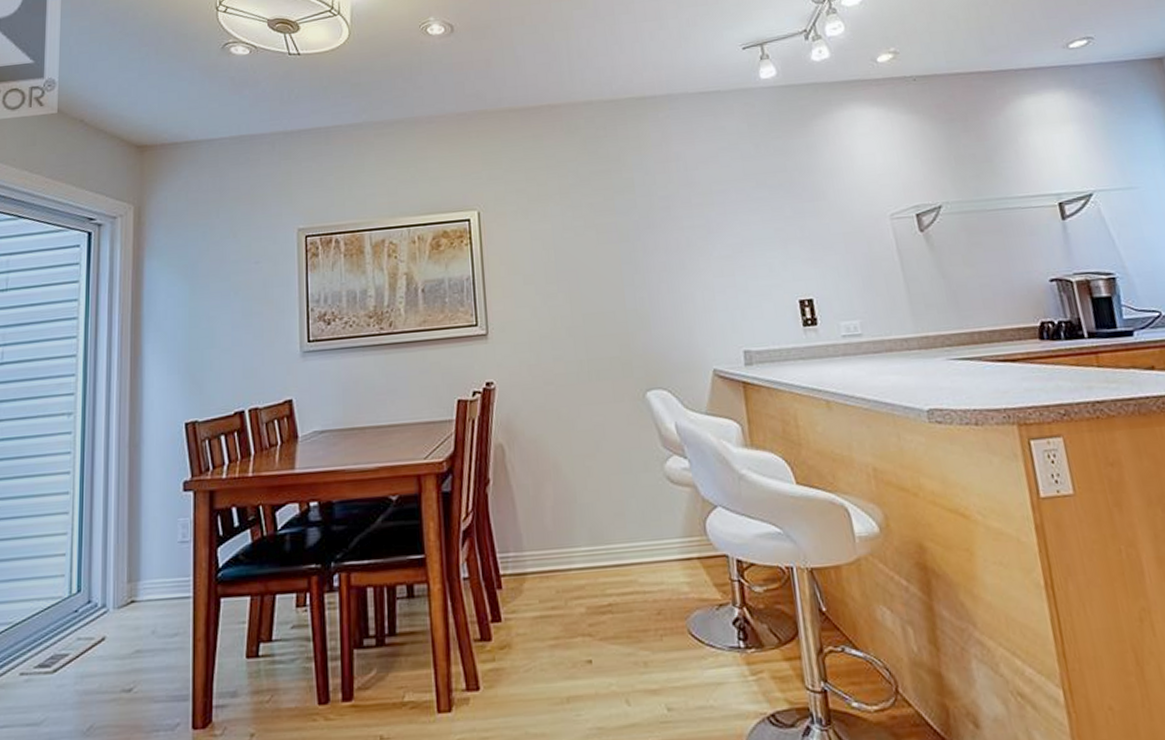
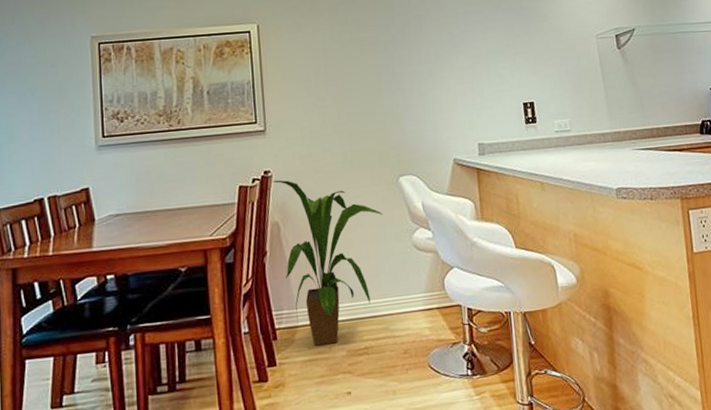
house plant: none [496,393,628,599] -> present [273,180,383,346]

